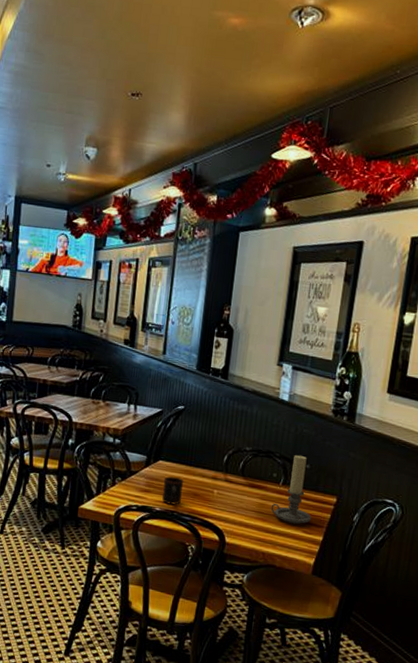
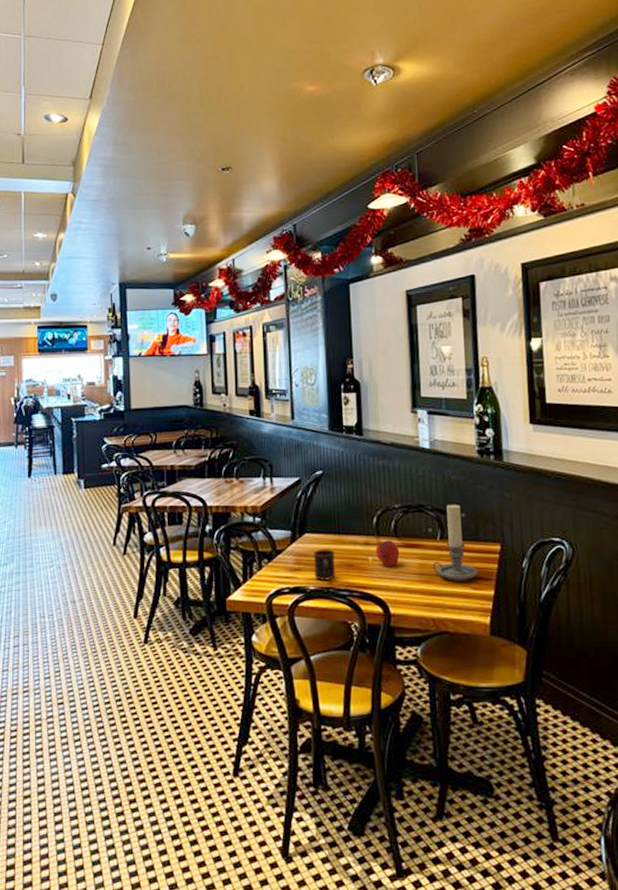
apple: none [221,478,244,502] -> present [375,540,400,567]

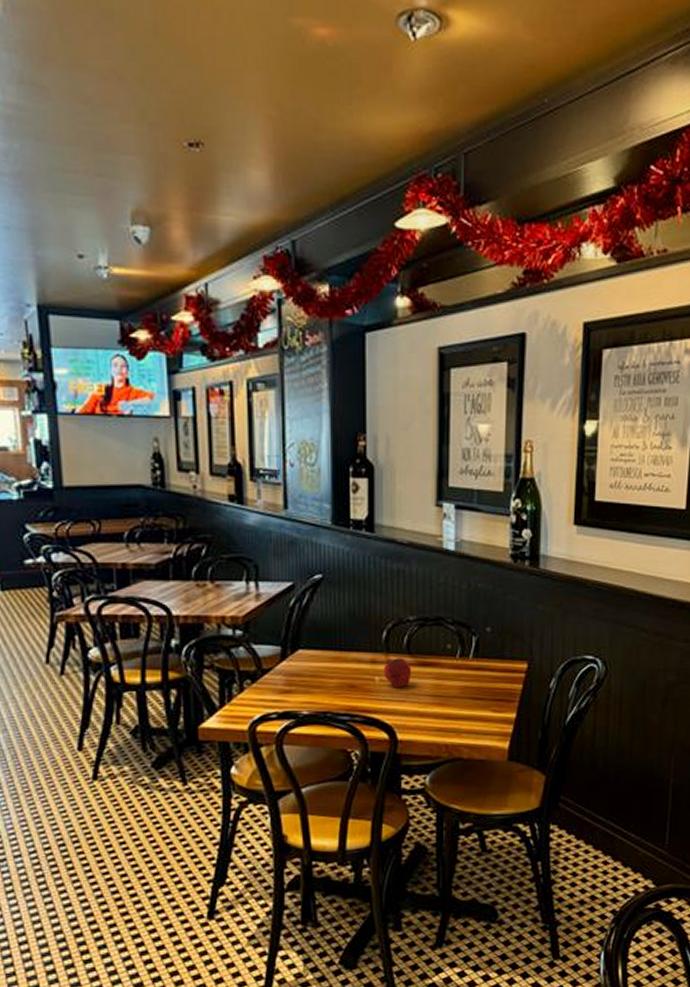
mug: present [313,549,336,581] -> none [307,668,335,704]
candle holder: present [432,504,478,581] -> none [449,616,500,704]

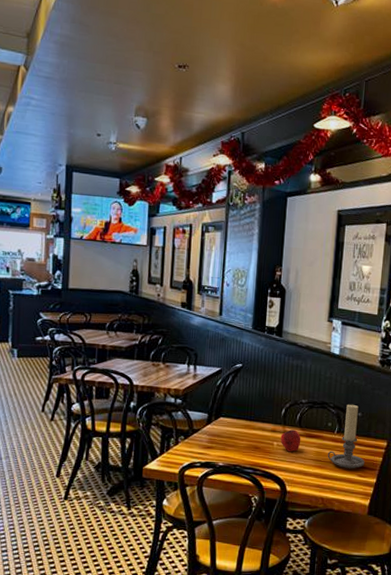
candle holder: none [449,616,500,704] -> present [327,404,365,469]

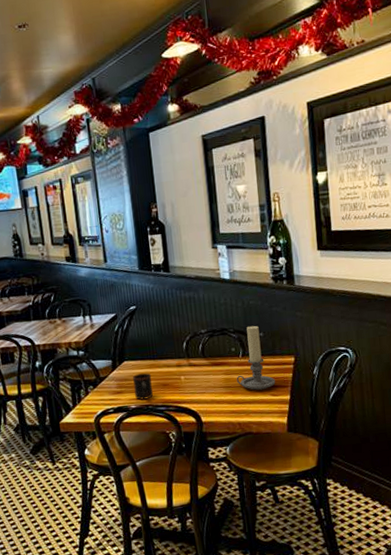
mug: none [225,432,245,459] -> present [132,373,154,400]
apple: present [280,429,301,452] -> none [186,361,208,384]

